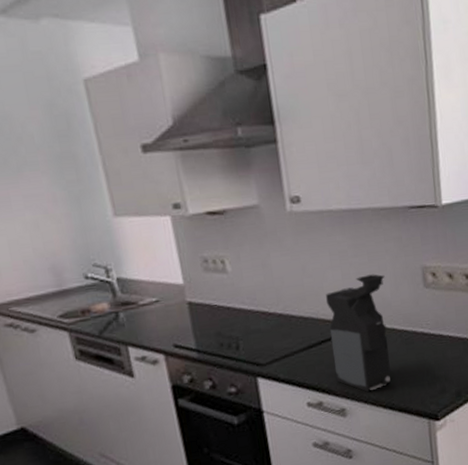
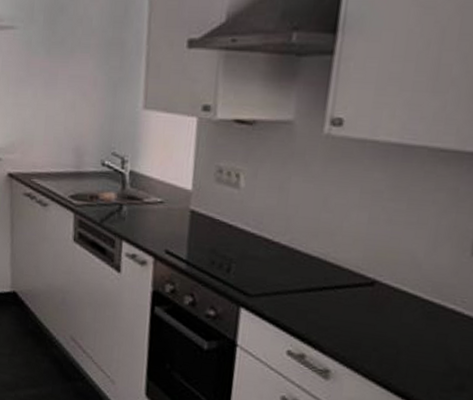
coffee maker: present [325,274,392,392] -> none [329,224,423,360]

